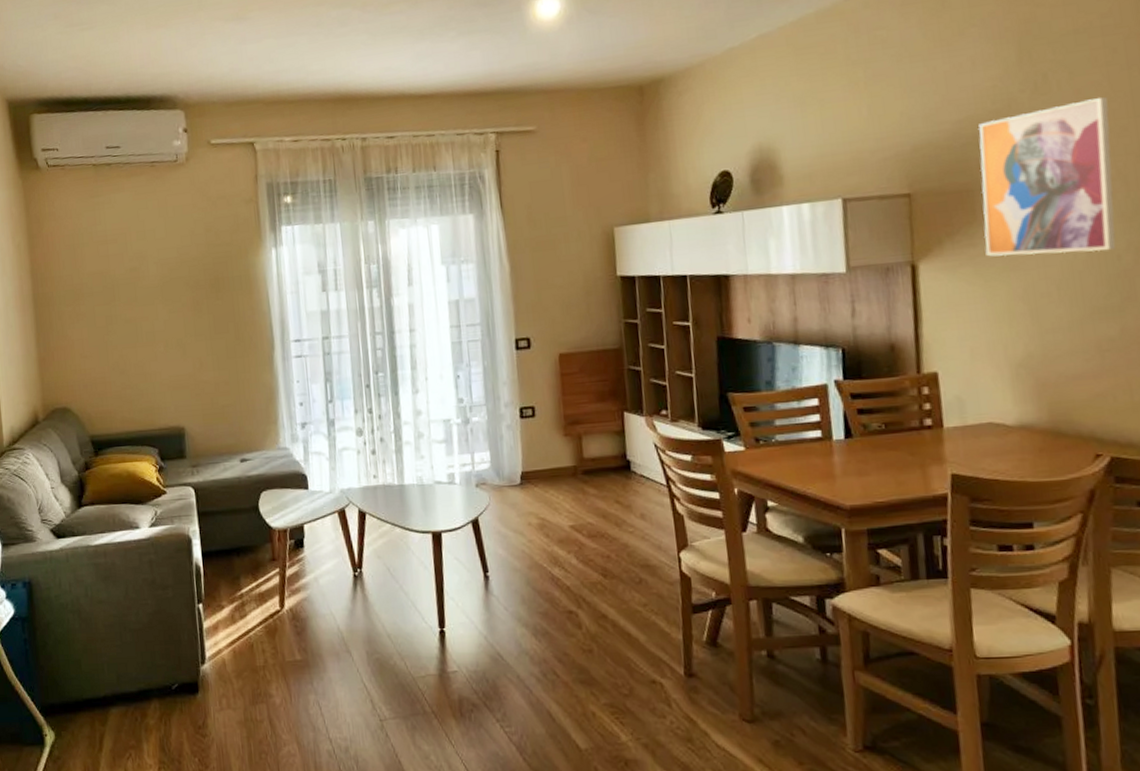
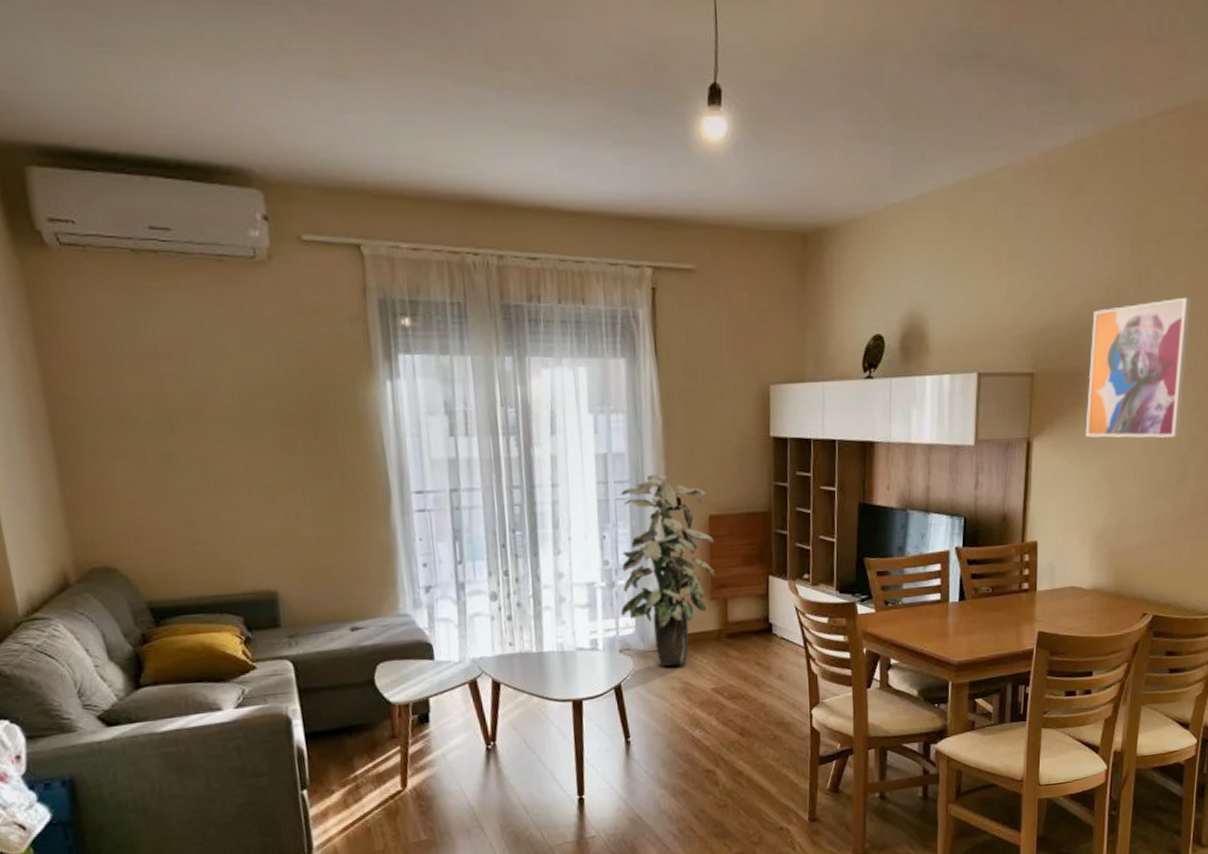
indoor plant: none [473,316,567,502] -> present [621,473,715,666]

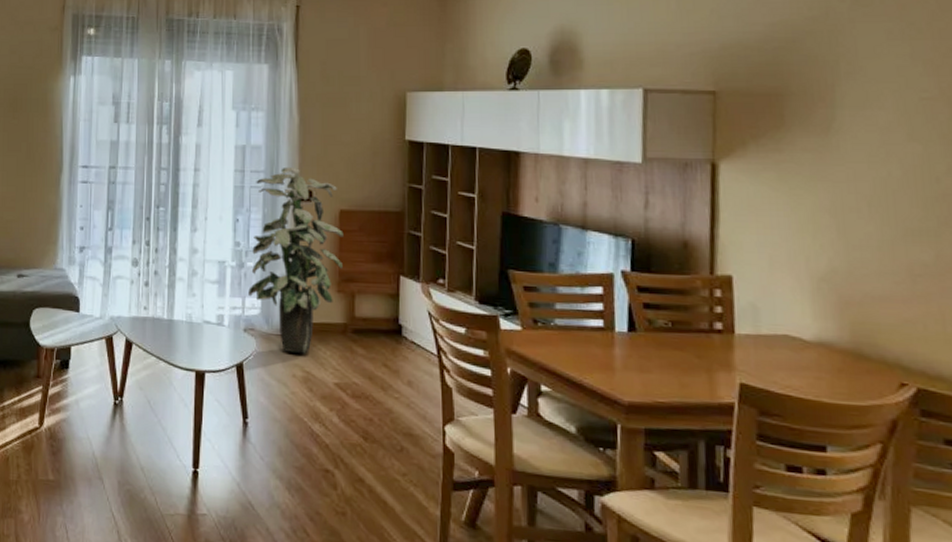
wall art: present [1085,297,1190,439] -> none [791,14,936,172]

